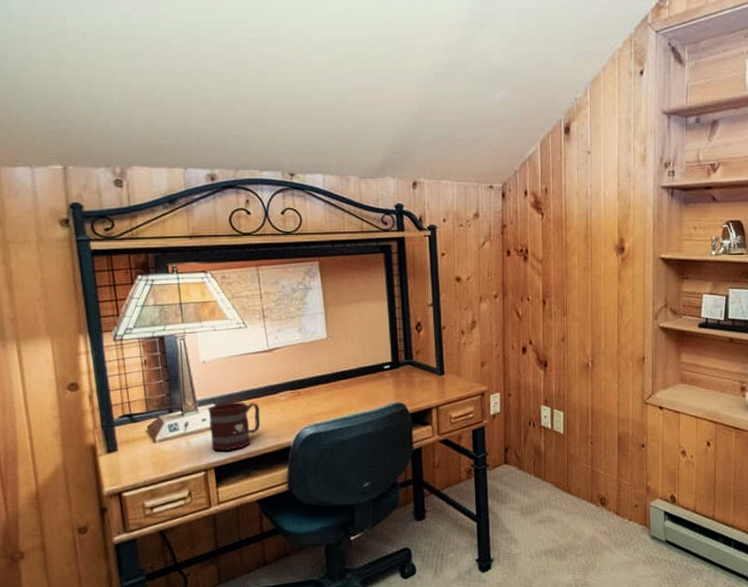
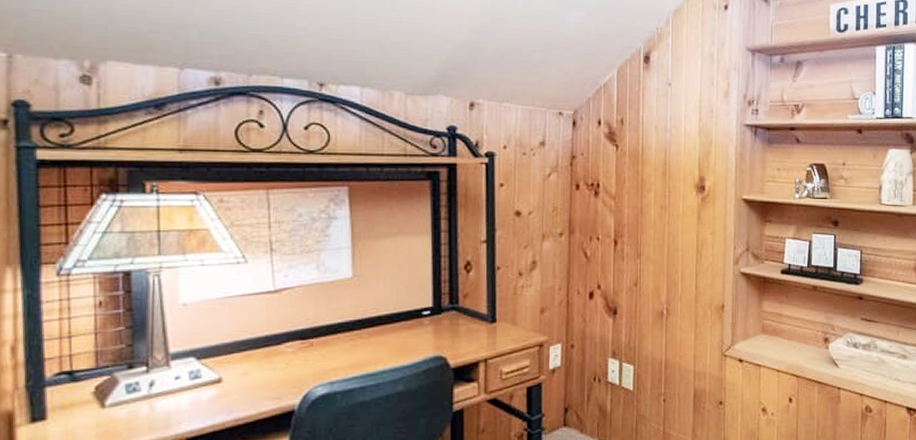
mug: present [208,402,261,451] -> none [184,355,257,417]

